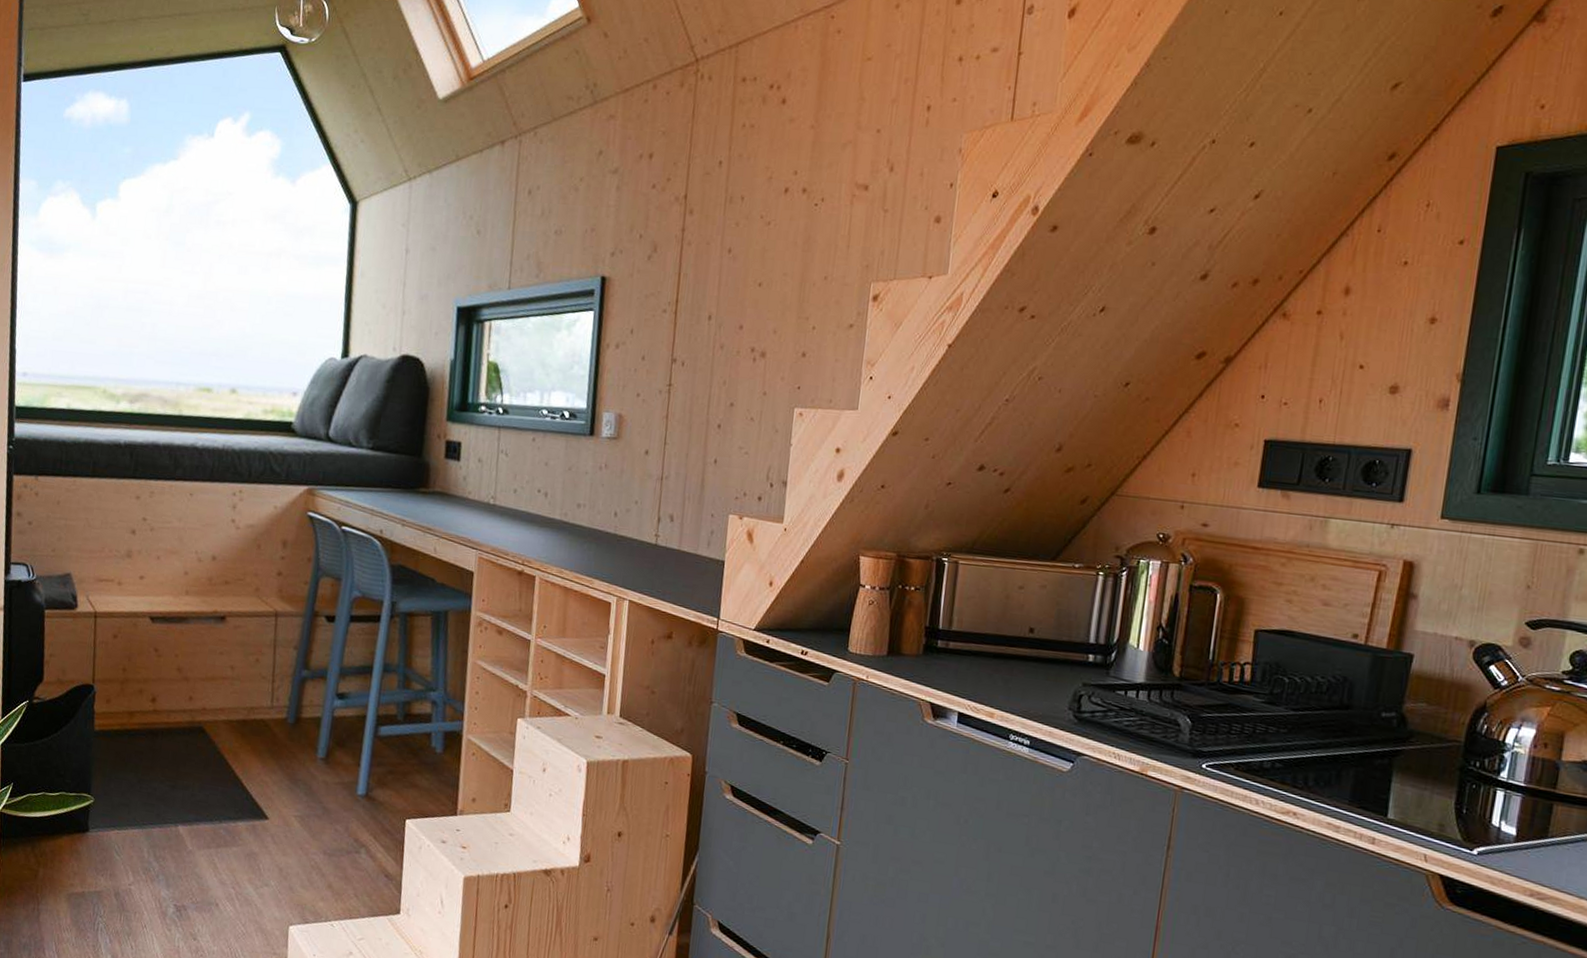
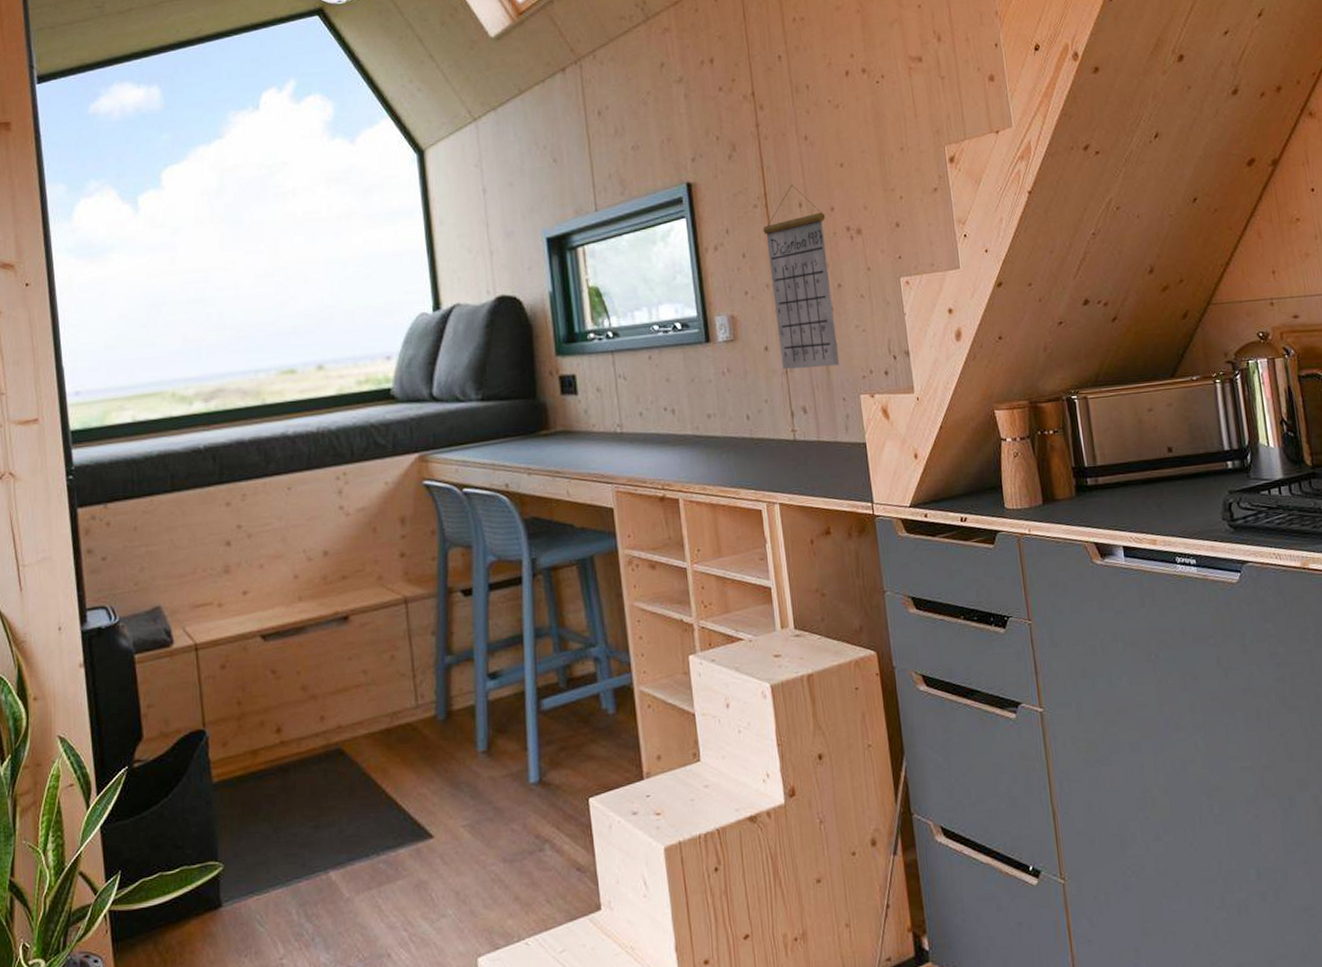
calendar: none [658,296,733,483] -> present [763,185,840,369]

